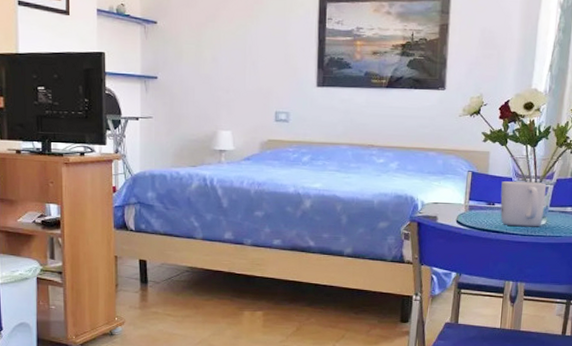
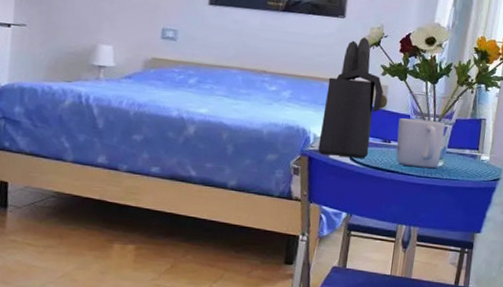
handbag: none [426,107,490,221] -> present [318,37,388,158]

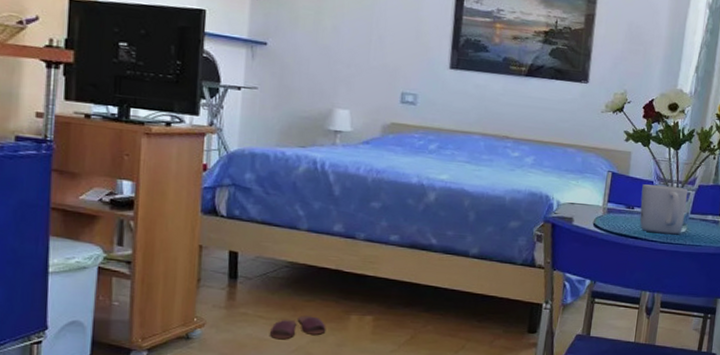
slippers: none [38,244,90,267] -> present [270,316,326,340]
handbag: present [318,37,388,158] -> none [561,103,632,225]

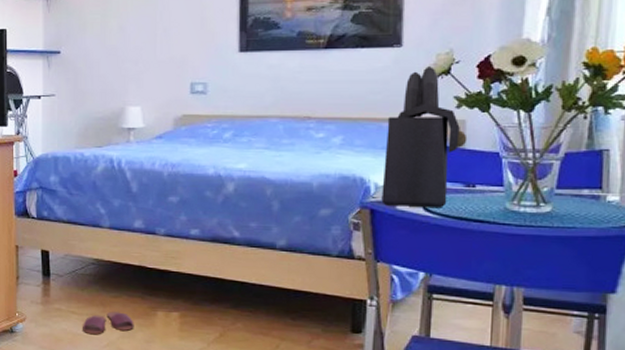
handbag: none [561,103,632,225] -> present [381,67,468,207]
mug: present [639,184,688,235] -> none [483,157,551,216]

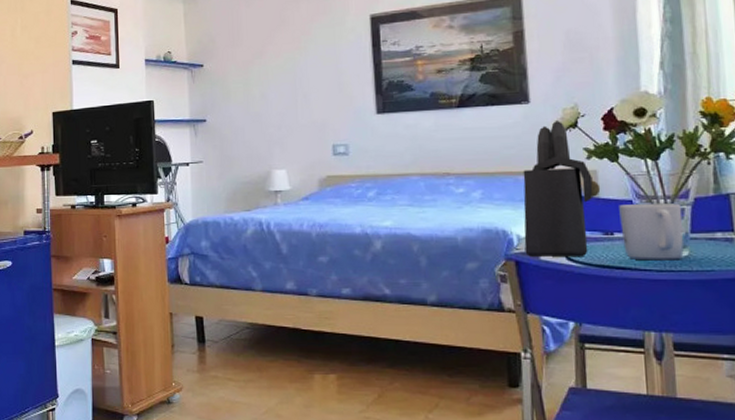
slippers: present [83,311,134,335] -> none [240,377,292,402]
mug: none [483,157,551,216] -> present [619,203,684,261]

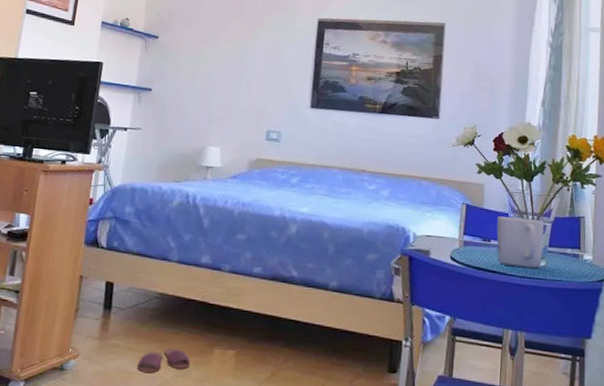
slippers: none [240,377,292,402] -> present [137,348,190,374]
handbag: present [523,121,601,257] -> none [418,137,485,258]

